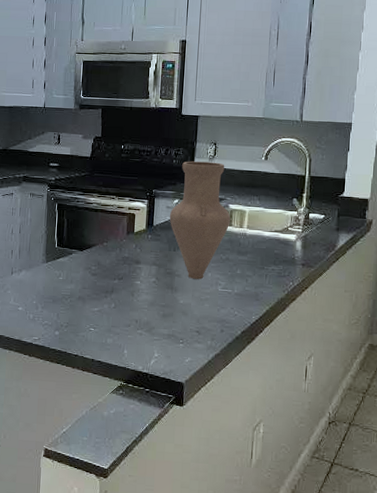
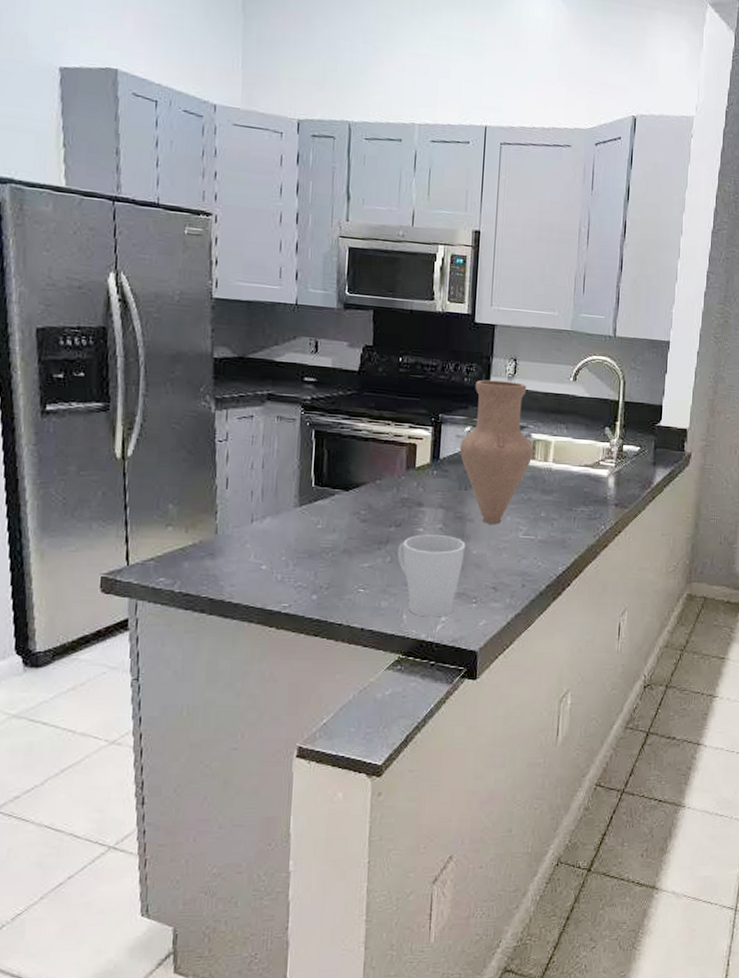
mug: none [120,286,174,353] -> present [398,534,466,617]

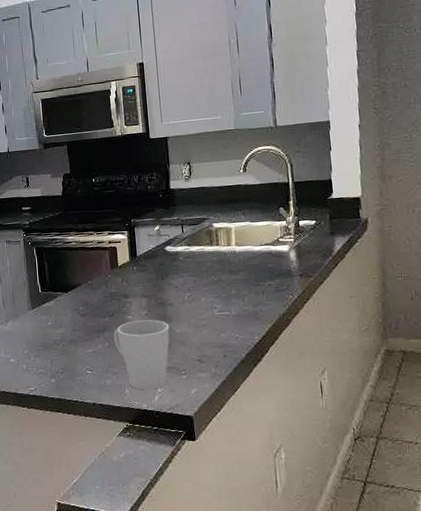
vase: present [459,379,534,524] -> none [152,182,217,306]

